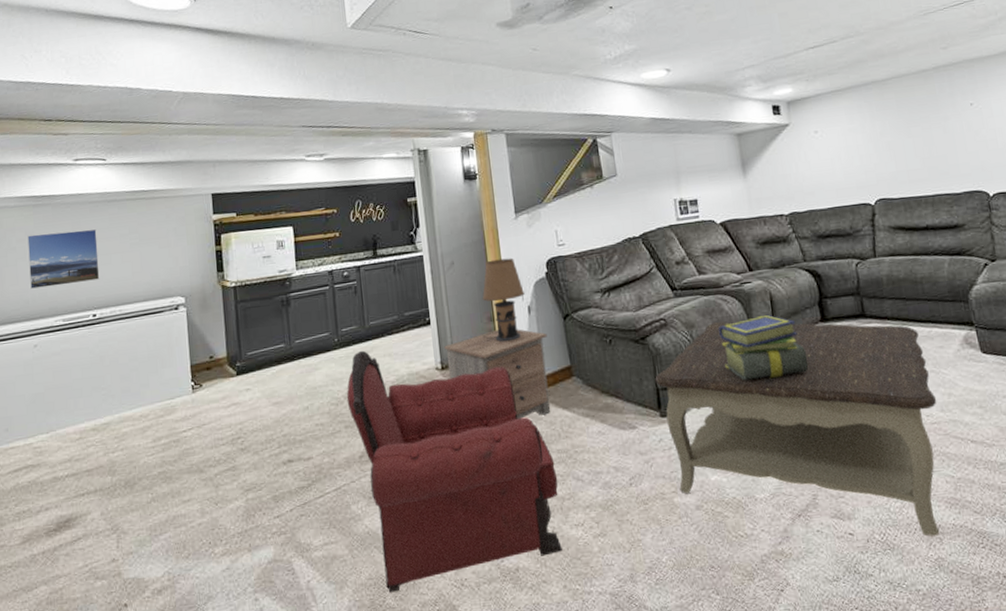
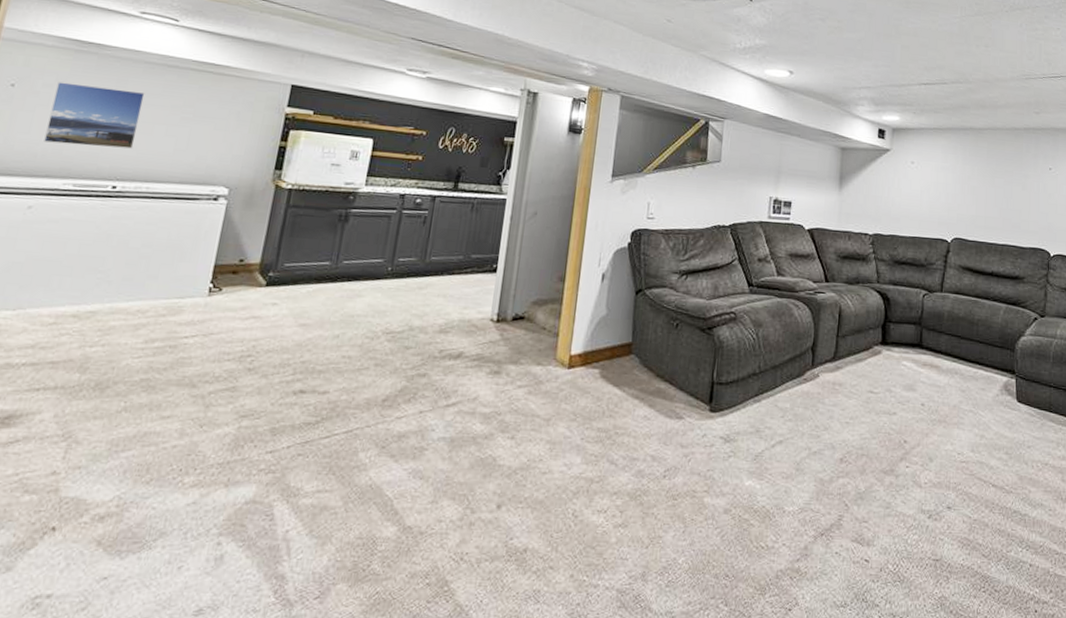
armchair: present [346,350,562,593] -> none [375,285,592,557]
nightstand: present [444,329,551,419] -> none [502,291,615,389]
table lamp: present [482,258,525,342] -> none [548,218,603,306]
coffee table: present [655,321,940,537] -> none [712,326,970,574]
stack of books: present [719,314,809,381] -> none [783,327,862,393]

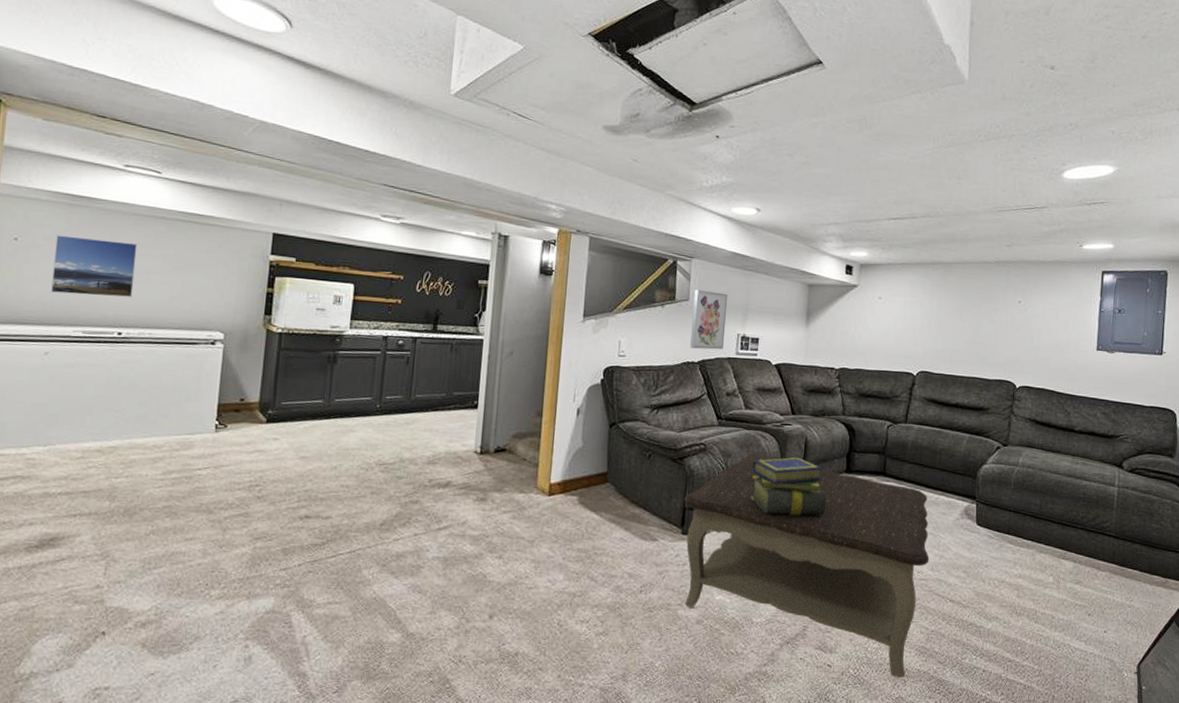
coffee table: none [712,326,970,574] -> present [684,456,930,678]
wall art: none [721,150,761,213] -> present [690,289,728,350]
stack of books: none [783,327,862,393] -> present [751,457,827,517]

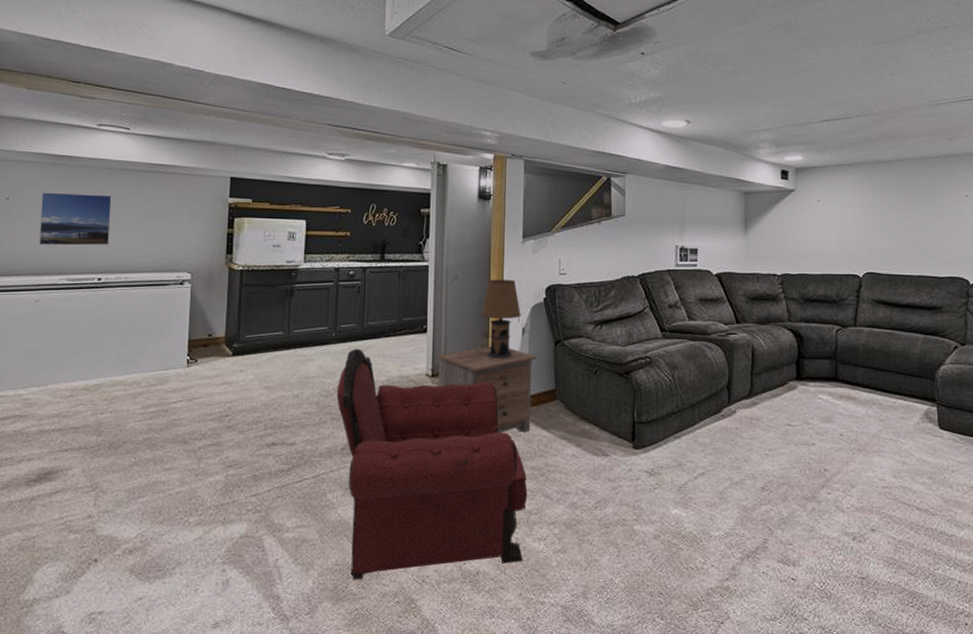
armchair: none [377,421,573,659] -> present [336,348,528,580]
nightstand: none [486,425,591,514] -> present [437,346,537,433]
table lamp: none [527,357,577,439] -> present [475,279,521,359]
coffee table: present [684,456,930,678] -> none [633,367,891,591]
wall art: present [690,289,728,350] -> none [629,204,664,263]
stack of books: present [751,457,827,517] -> none [700,366,778,427]

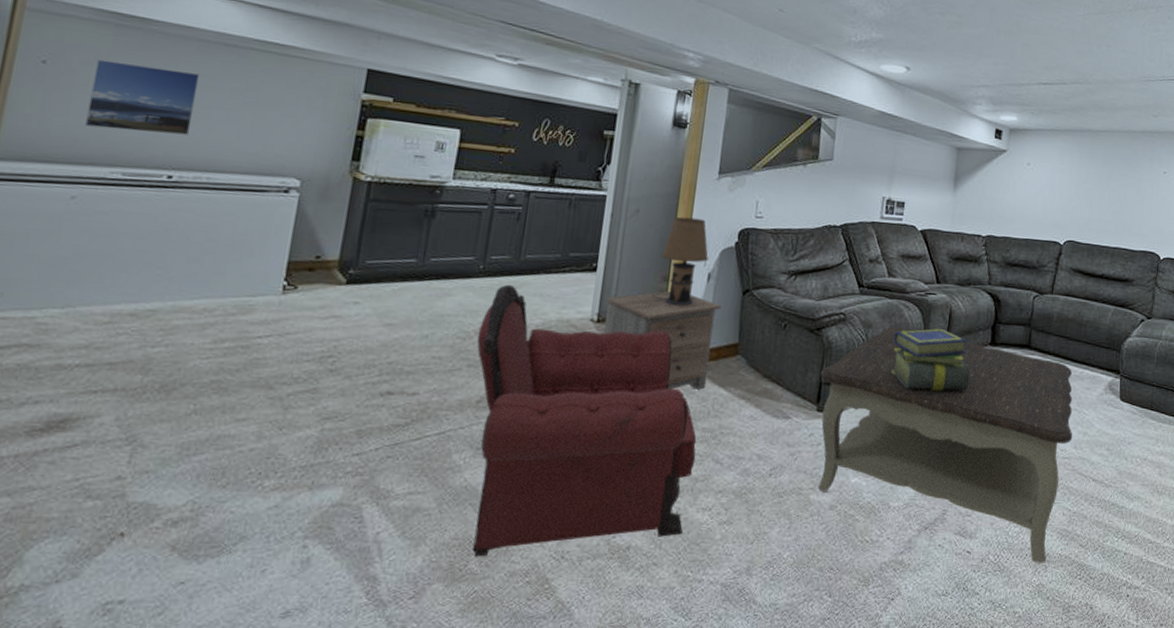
coffee table: none [633,367,891,591] -> present [818,327,1073,563]
stack of books: none [700,366,778,427] -> present [892,328,970,392]

